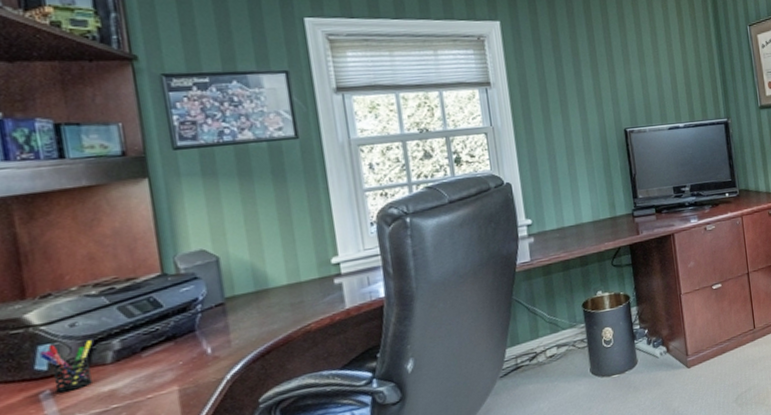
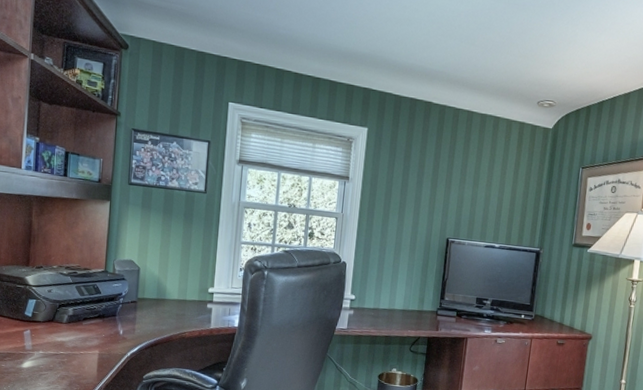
pen holder: present [38,339,94,393] -> none [29,301,58,335]

